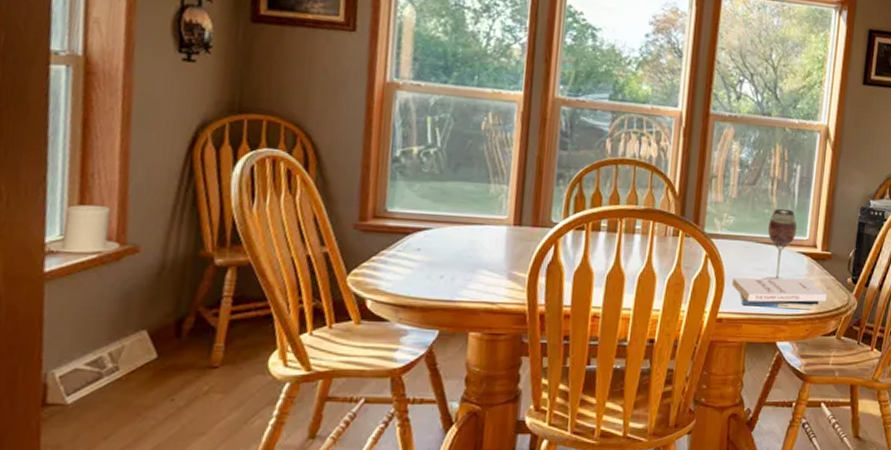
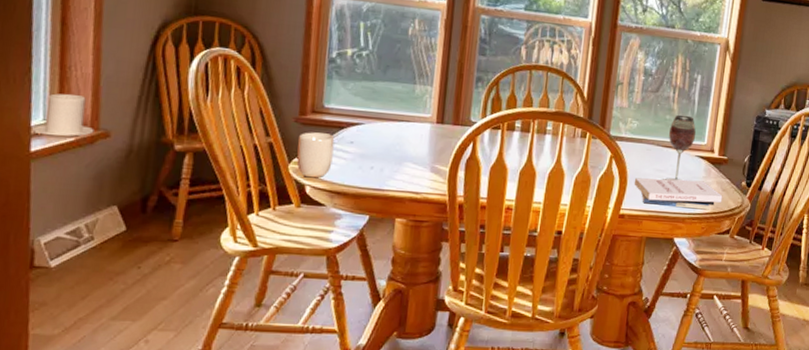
cup: none [356,239,400,291] -> present [297,132,335,178]

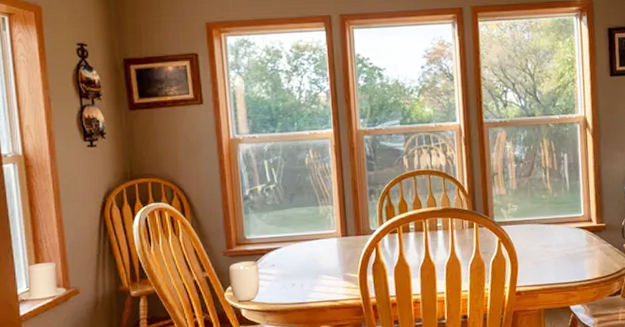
books: present [633,178,723,210] -> none [523,249,608,279]
wineglass: present [665,114,696,182] -> none [547,192,572,254]

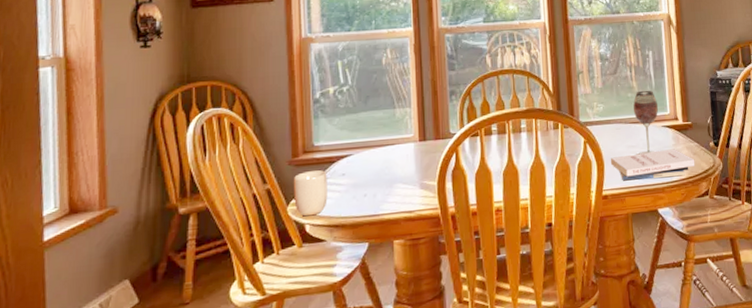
candle: present [19,262,67,301] -> none [44,177,103,224]
books: none [523,249,608,279] -> present [610,149,695,181]
wineglass: none [547,192,572,254] -> present [633,90,658,155]

